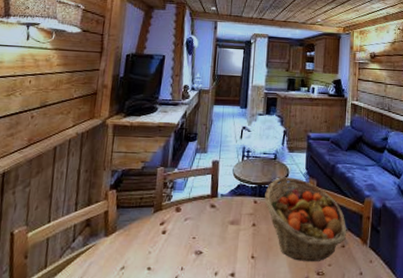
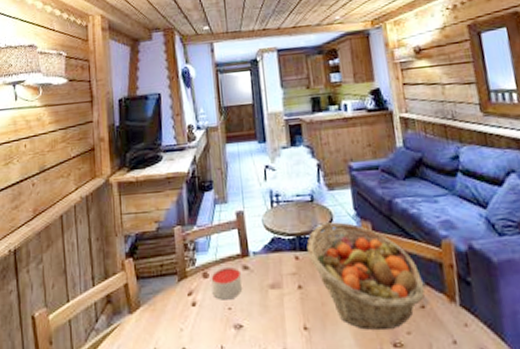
candle: none [181,204,209,231] -> present [211,266,243,300]

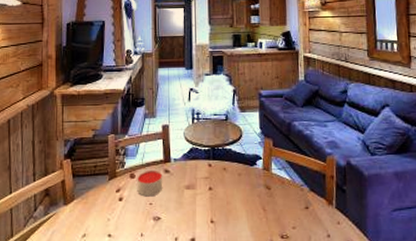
fruit basket: present [307,222,424,331] -> none [219,138,309,225]

